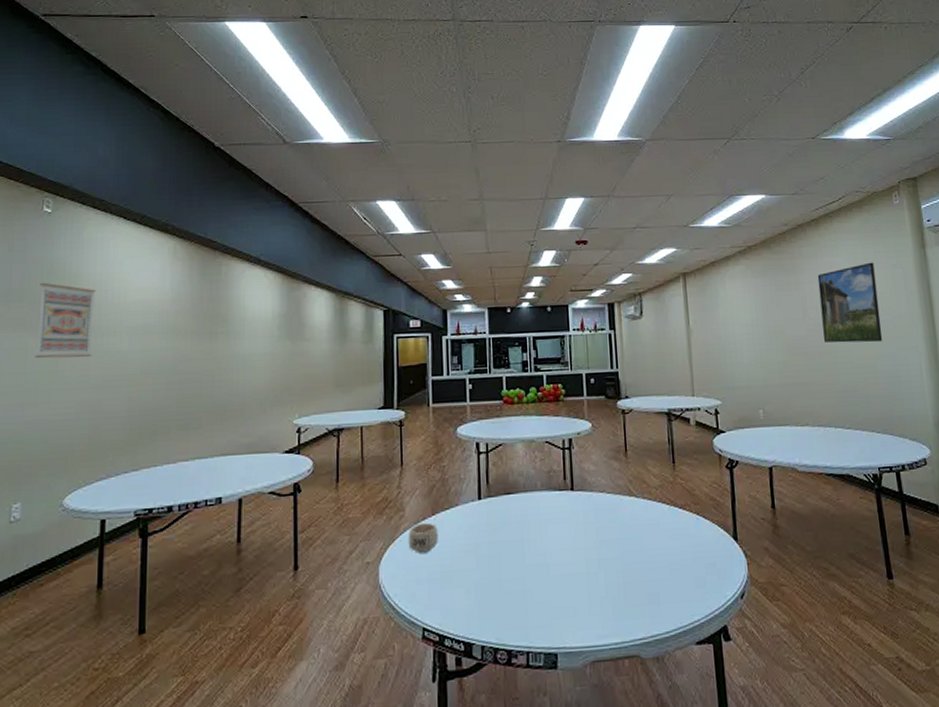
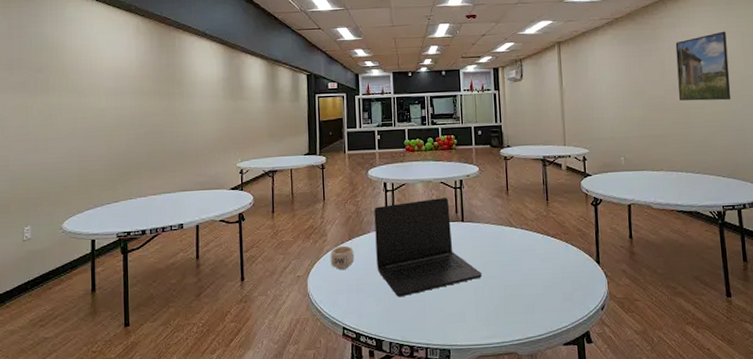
wall art: present [35,282,96,359] -> none [34,53,78,114]
laptop: none [464,459,596,587] -> present [374,197,482,297]

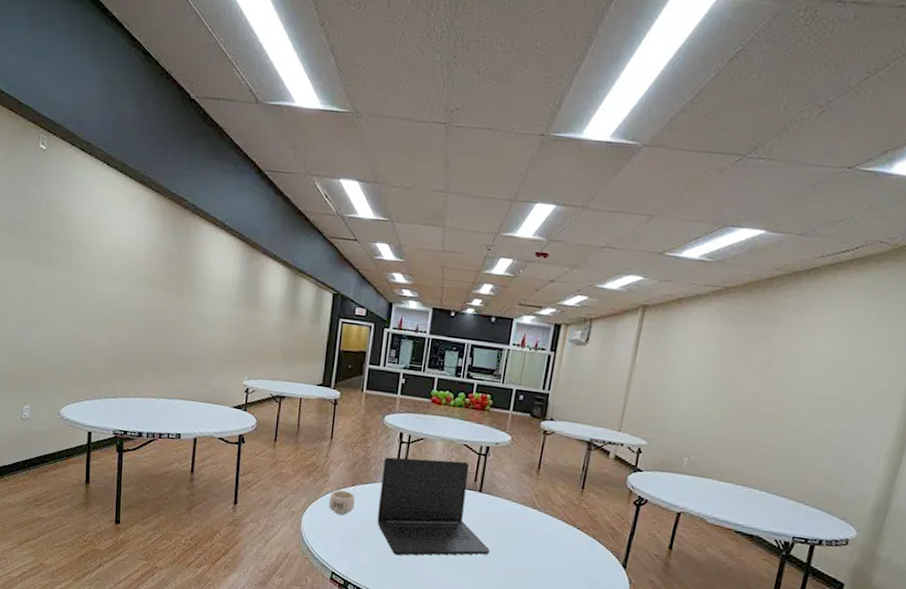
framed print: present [675,31,731,101] -> none [779,327,870,416]

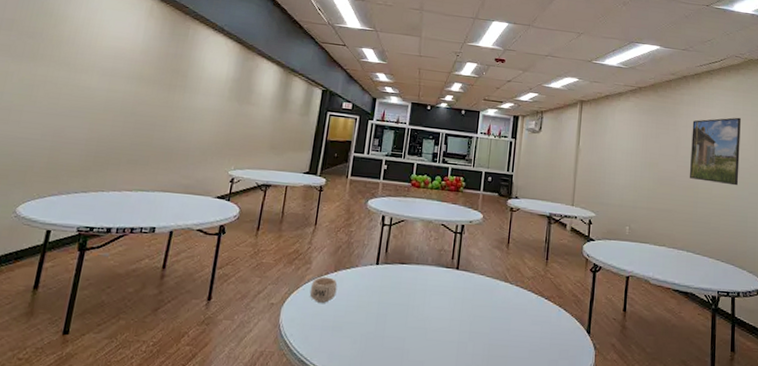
laptop: present [377,457,490,556] -> none [358,240,468,342]
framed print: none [779,327,870,416] -> present [690,117,741,186]

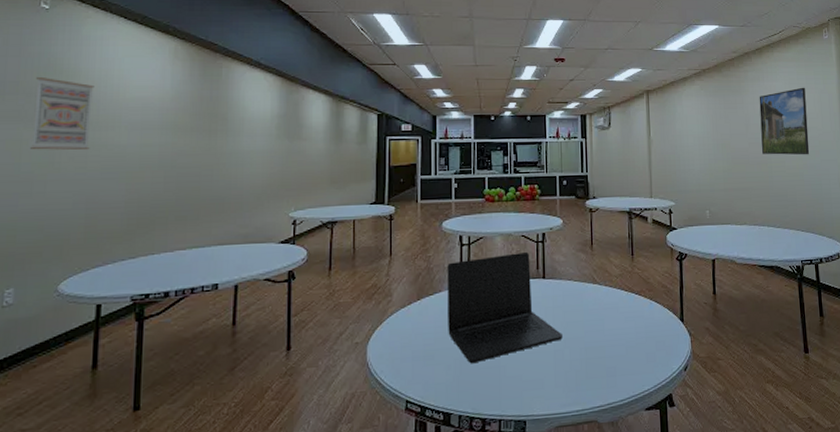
wall art: none [14,17,77,88] -> present [30,76,95,150]
mug: present [309,276,338,303] -> none [394,306,423,334]
laptop: none [358,240,468,342] -> present [447,251,562,364]

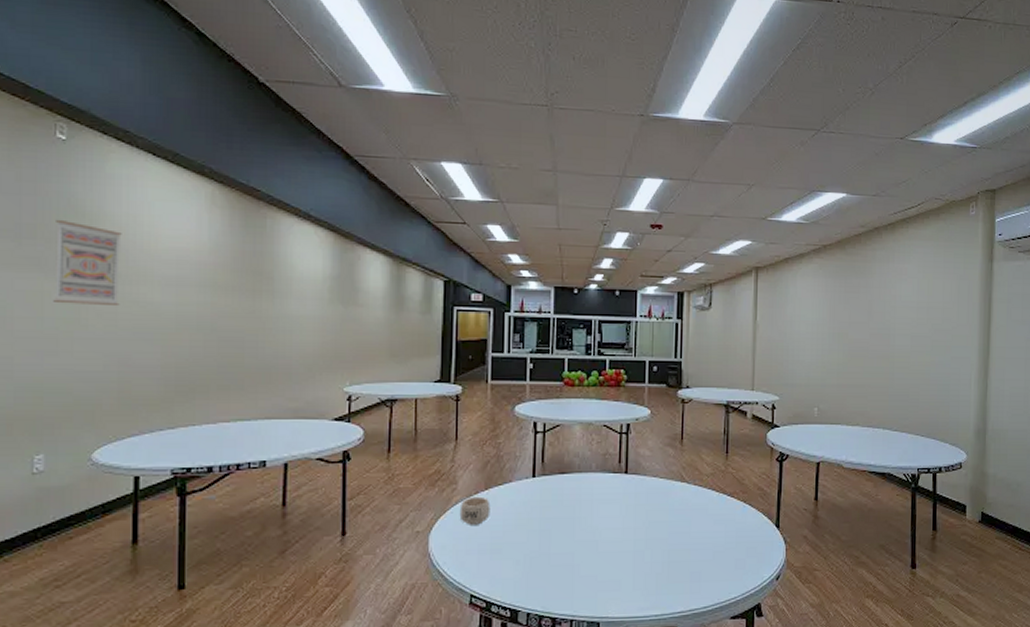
mug: none [394,306,423,334] -> present [459,496,491,525]
laptop: present [447,251,562,364] -> none [518,443,644,560]
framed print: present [759,87,810,155] -> none [885,271,942,351]

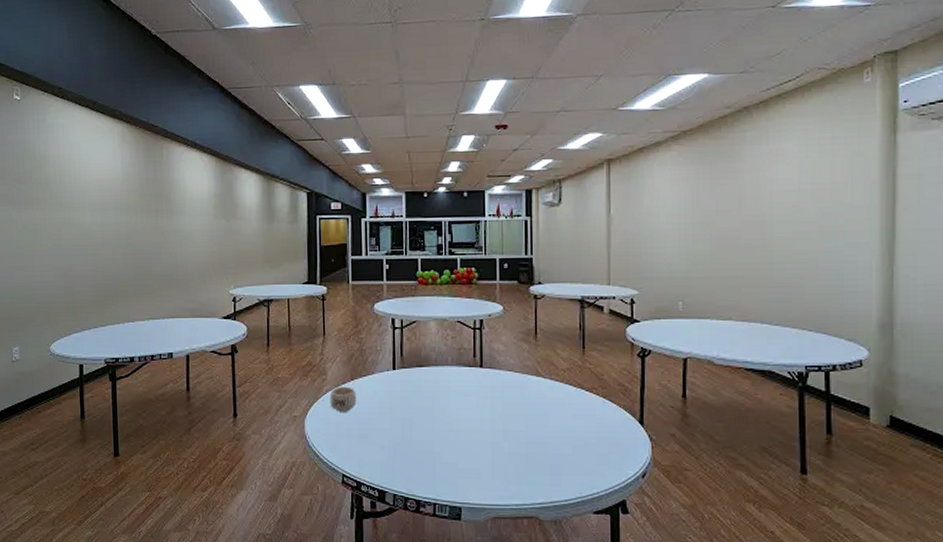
wall art: present [53,219,122,305] -> none [17,162,62,229]

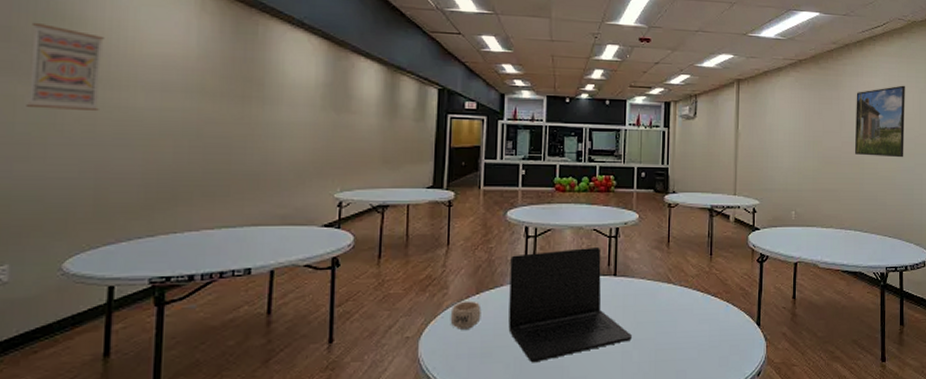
wall art: none [17,162,62,229] -> present [26,22,105,110]
laptop: none [380,338,501,447] -> present [508,246,632,363]
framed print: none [760,149,829,237] -> present [855,85,905,158]

